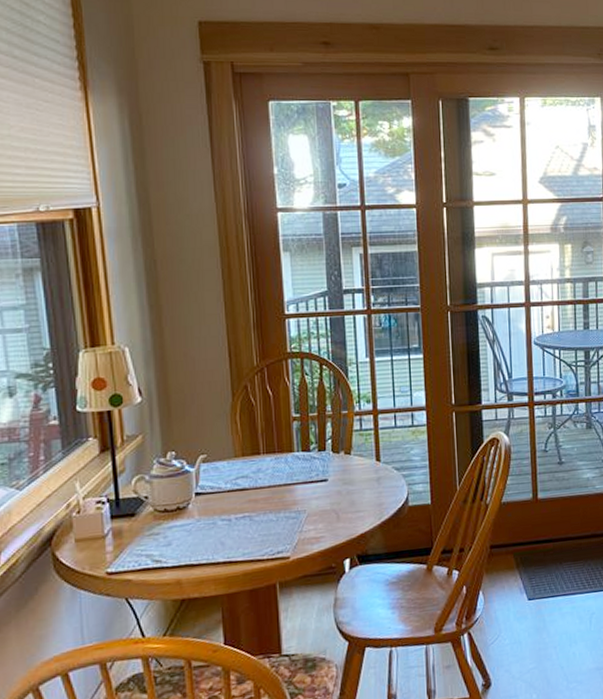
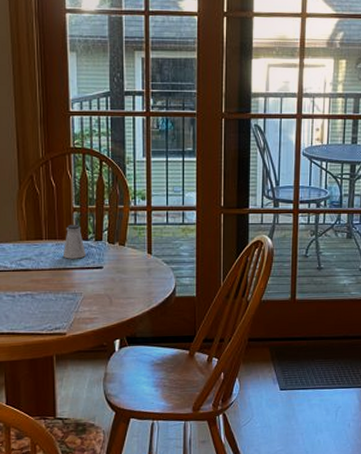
saltshaker: none [282,434,308,474] -> present [62,224,86,259]

